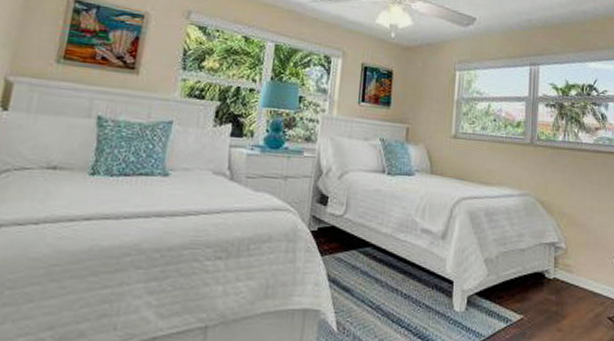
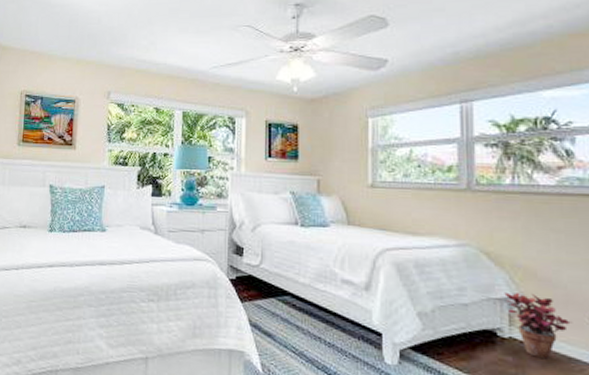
potted plant: none [552,237,599,295] -> present [504,292,573,358]

